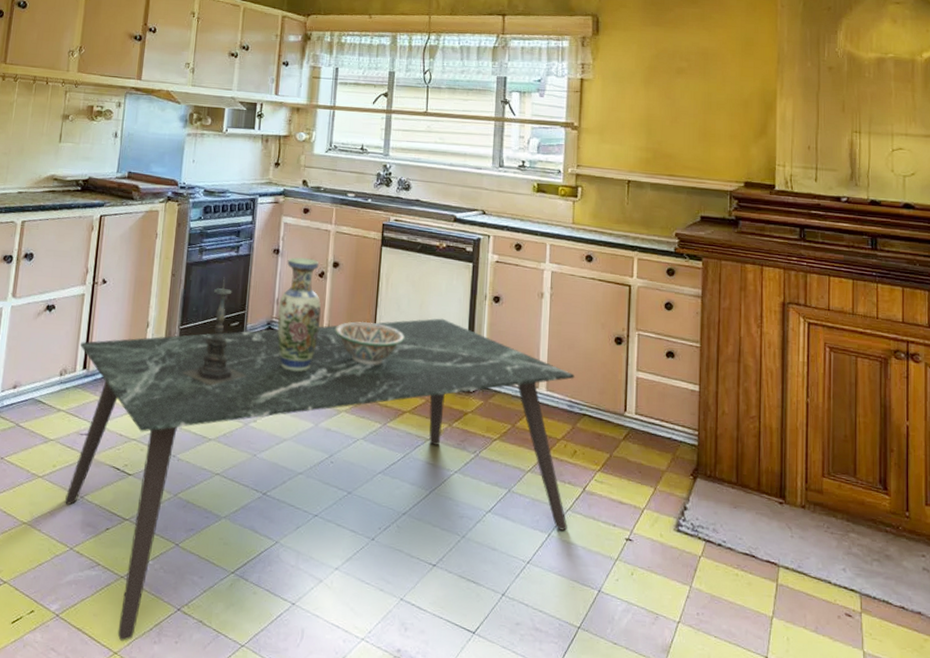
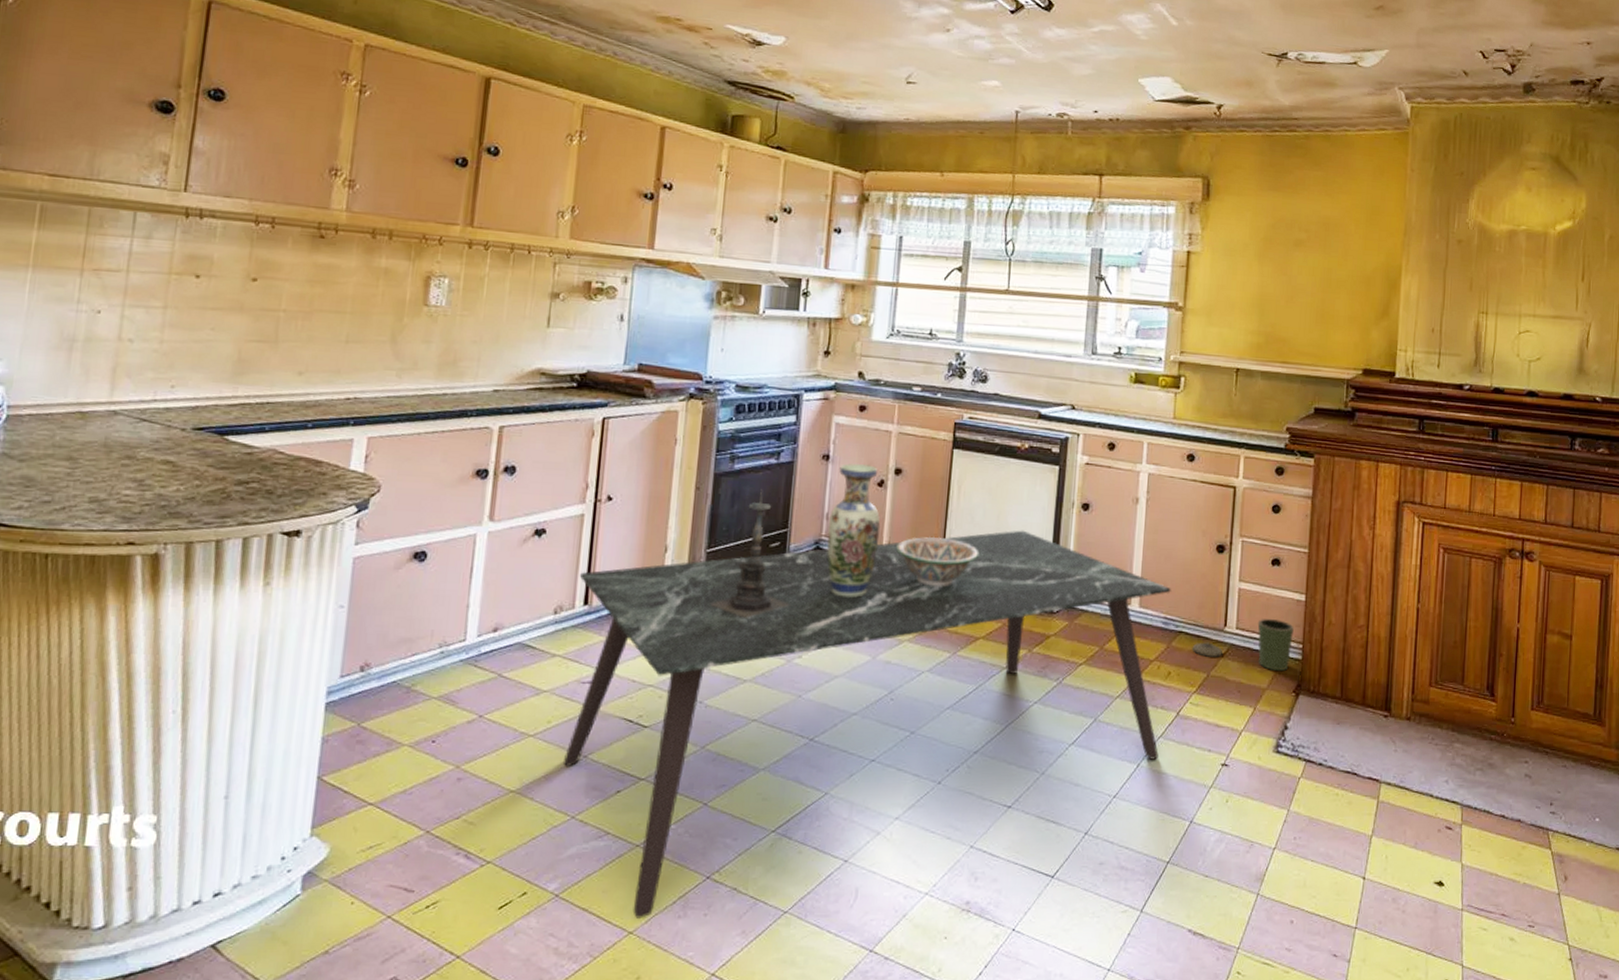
trash can: none [595,406,689,455] -> present [1192,619,1294,671]

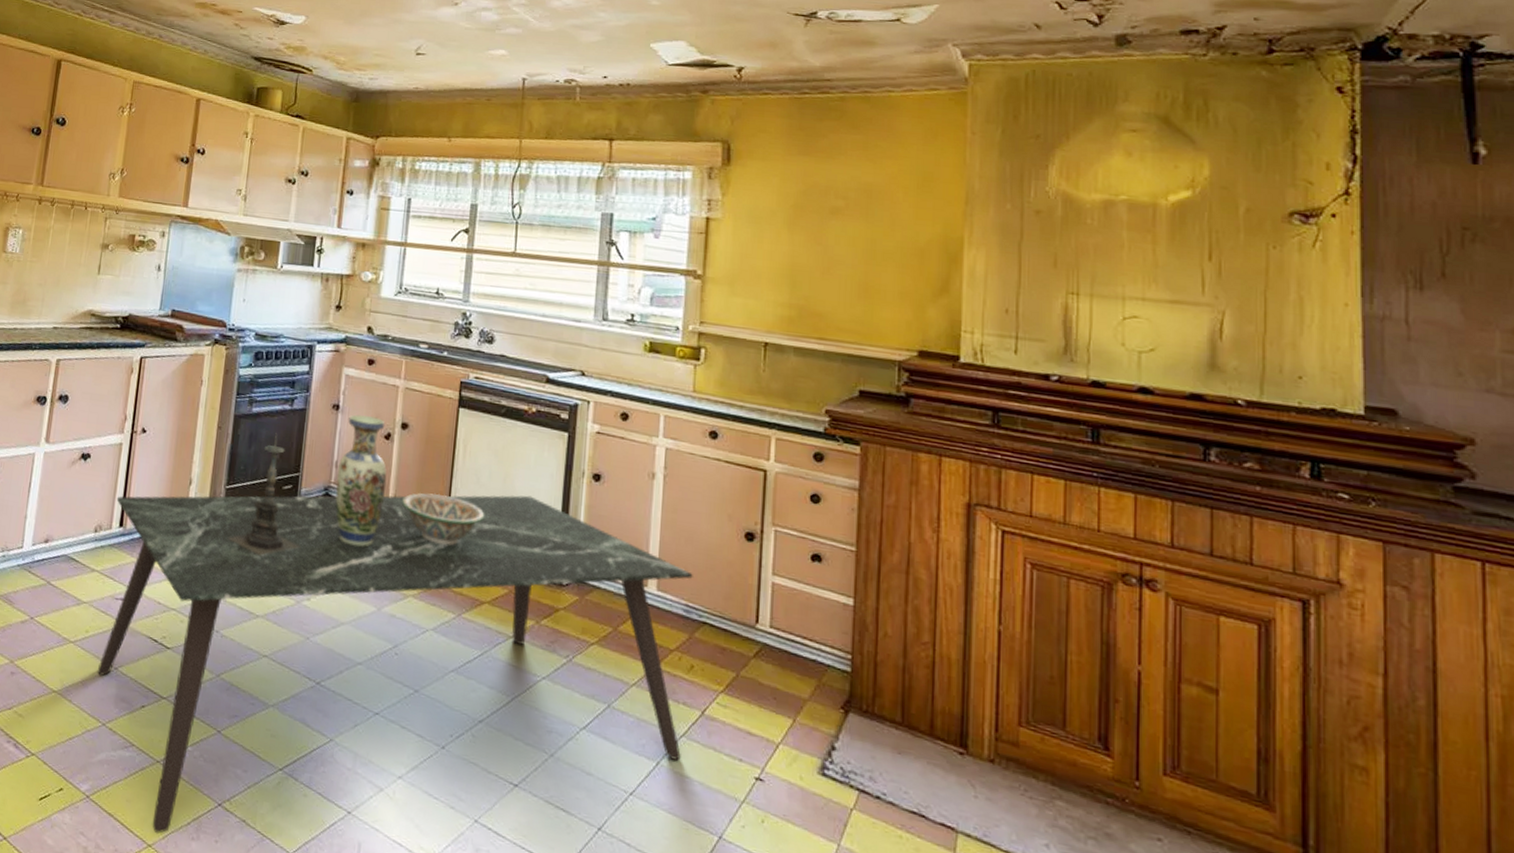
trash can: present [1192,619,1294,671] -> none [718,620,840,682]

